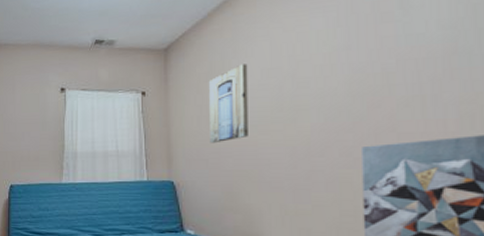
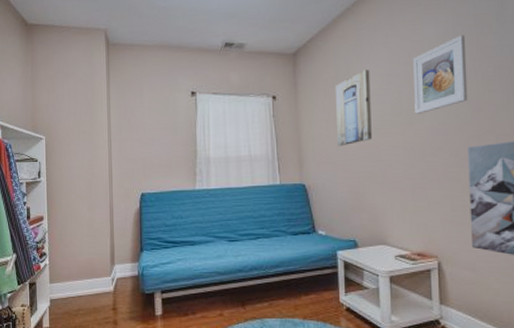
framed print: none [298,24,363,110] -> present [413,35,468,114]

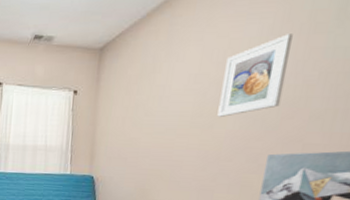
wall art: present [335,69,372,147] -> none [131,68,178,144]

